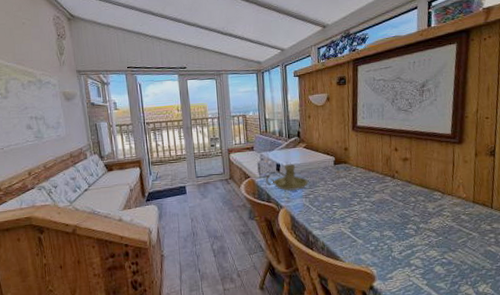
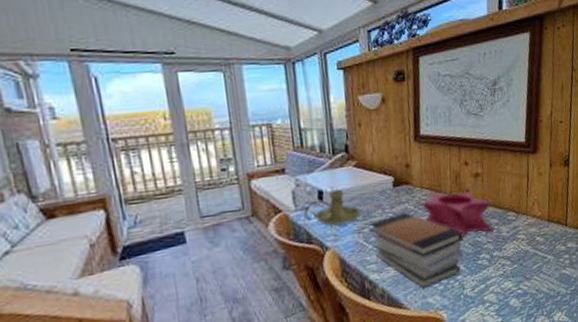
book stack: none [313,185,392,247] -> present [368,212,464,289]
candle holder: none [356,170,421,210] -> present [420,191,495,238]

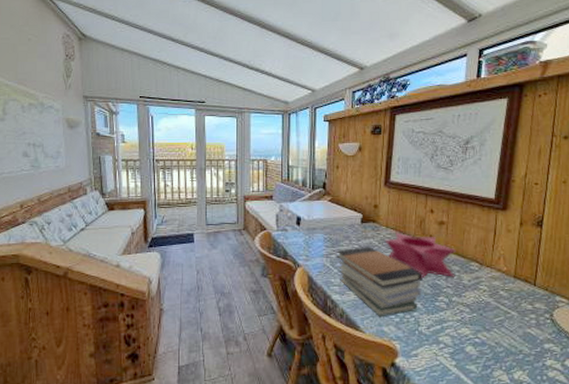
candle holder: present [304,189,361,226] -> none [284,218,331,248]

